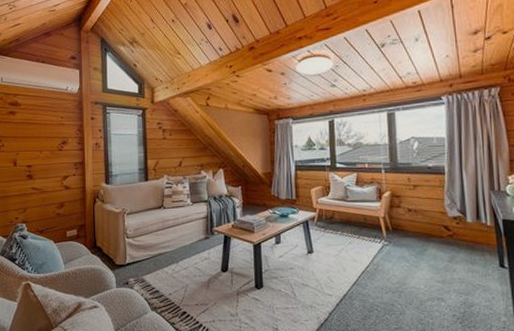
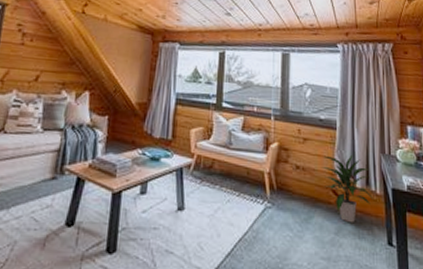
indoor plant: none [433,194,484,252] -> present [322,154,373,223]

